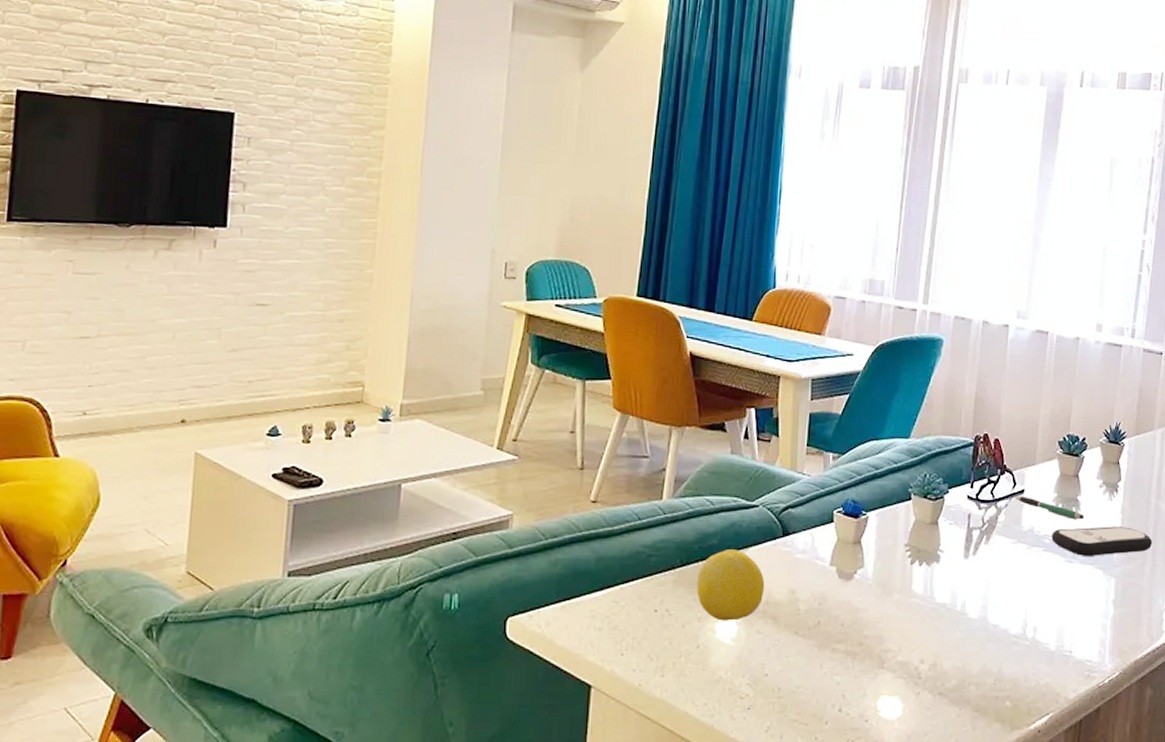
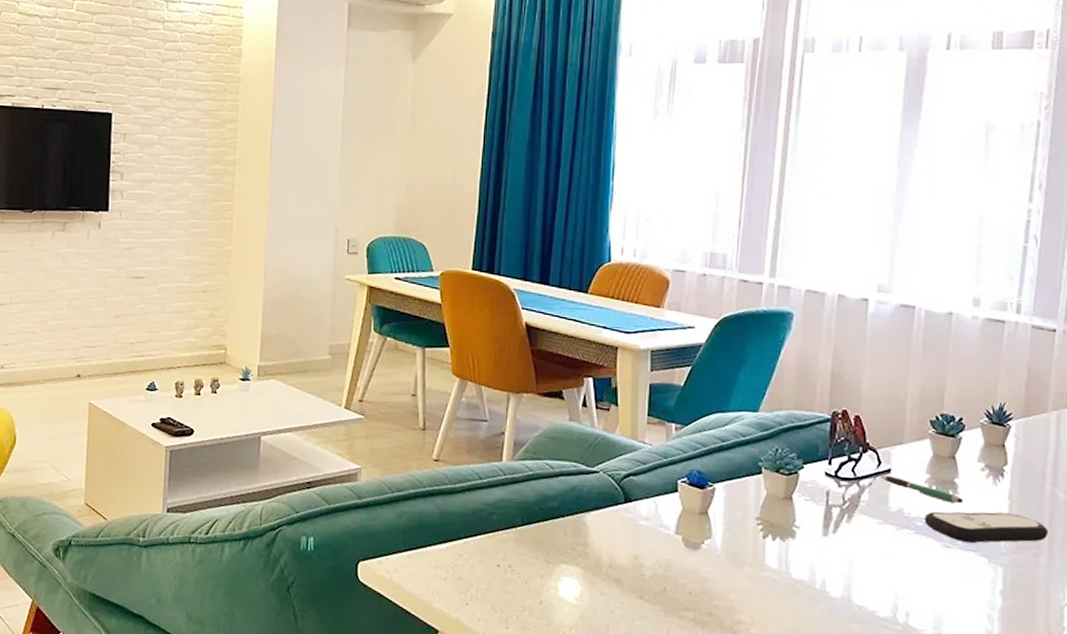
lemon: present [696,549,765,621] -> none [538,512,608,581]

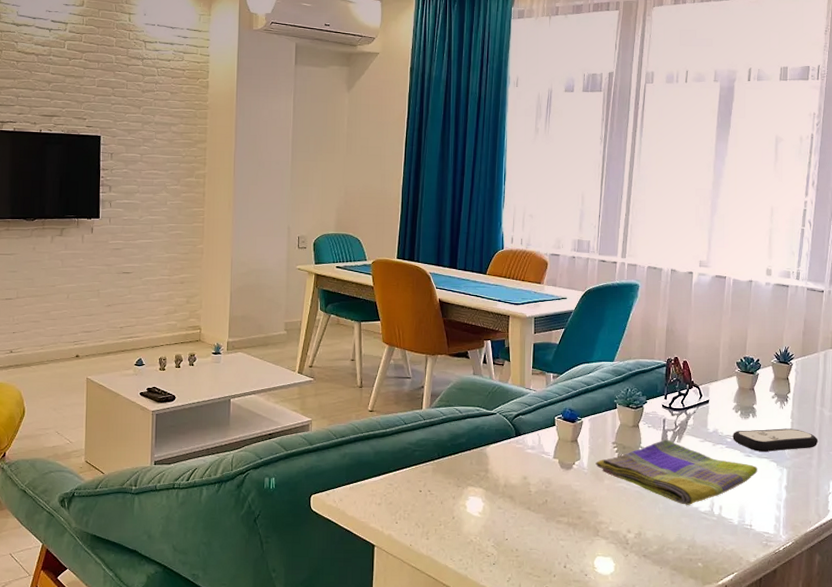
dish towel: none [732,517,960,607] -> present [595,439,758,505]
pen: present [880,475,964,504] -> none [701,404,760,424]

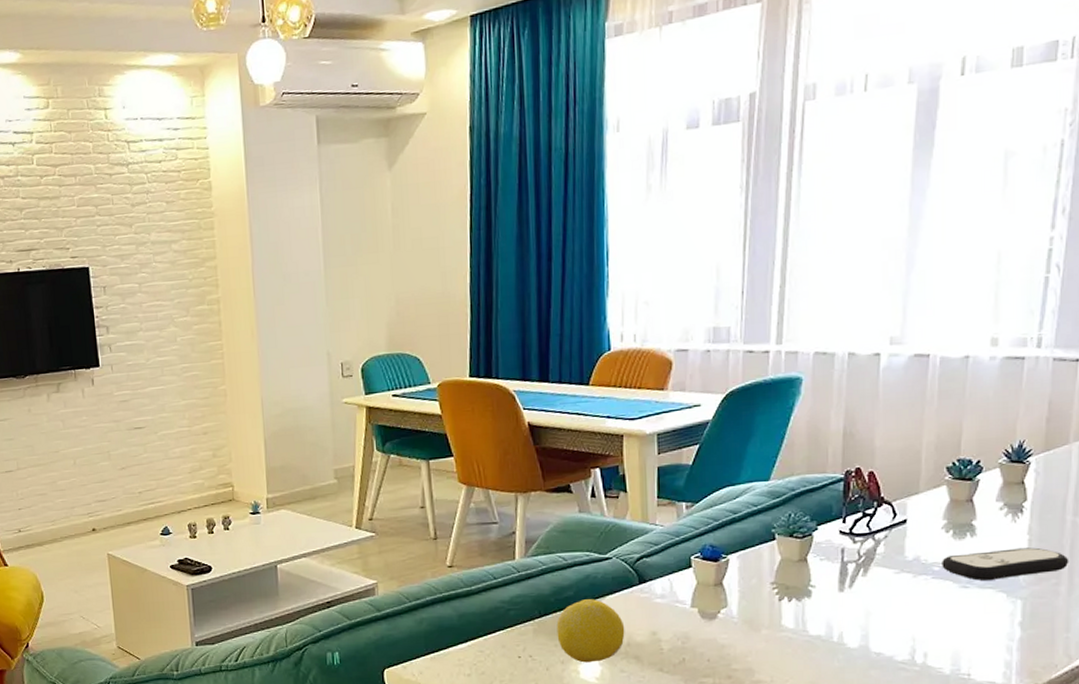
lemon: none [451,446,503,499] -> present [556,599,625,663]
dish towel: present [595,439,758,505] -> none [748,573,979,654]

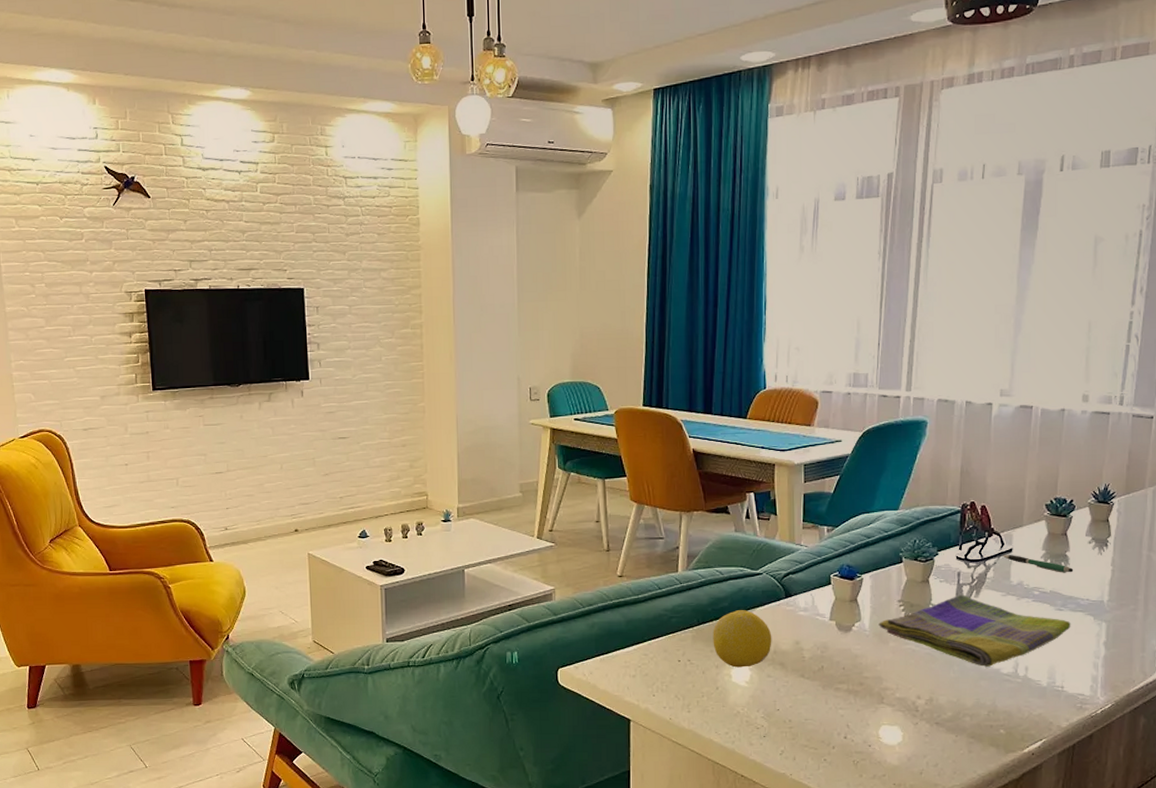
dish towel: none [748,573,979,654] -> present [879,594,1071,667]
pen: none [896,525,982,545] -> present [1003,554,1074,573]
remote control: present [942,547,1069,581] -> none [1041,577,1145,604]

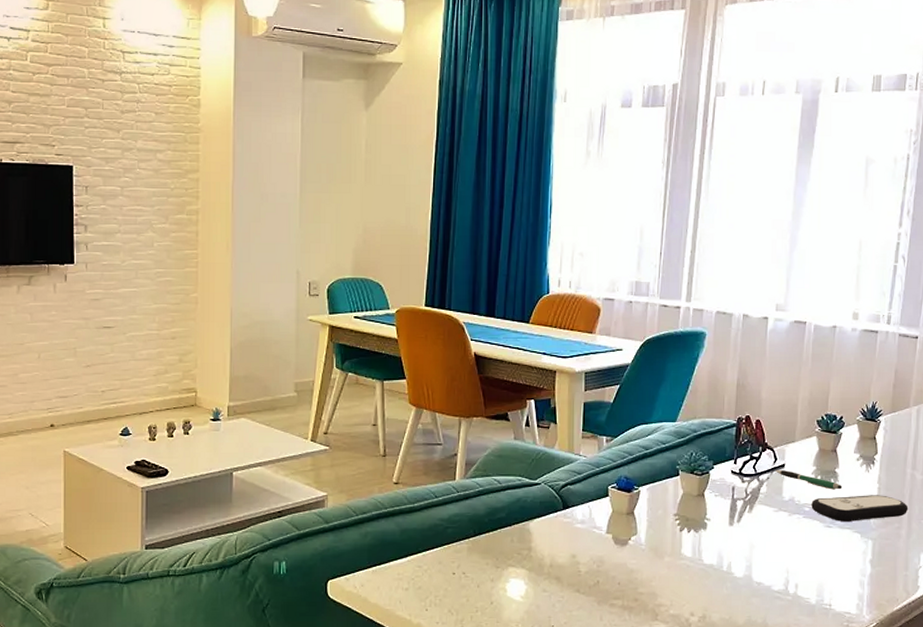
lemon: present [713,610,772,668] -> none [489,521,549,581]
dish towel: present [879,594,1071,667] -> none [654,509,839,583]
remote control: none [1041,577,1145,604] -> present [811,495,909,521]

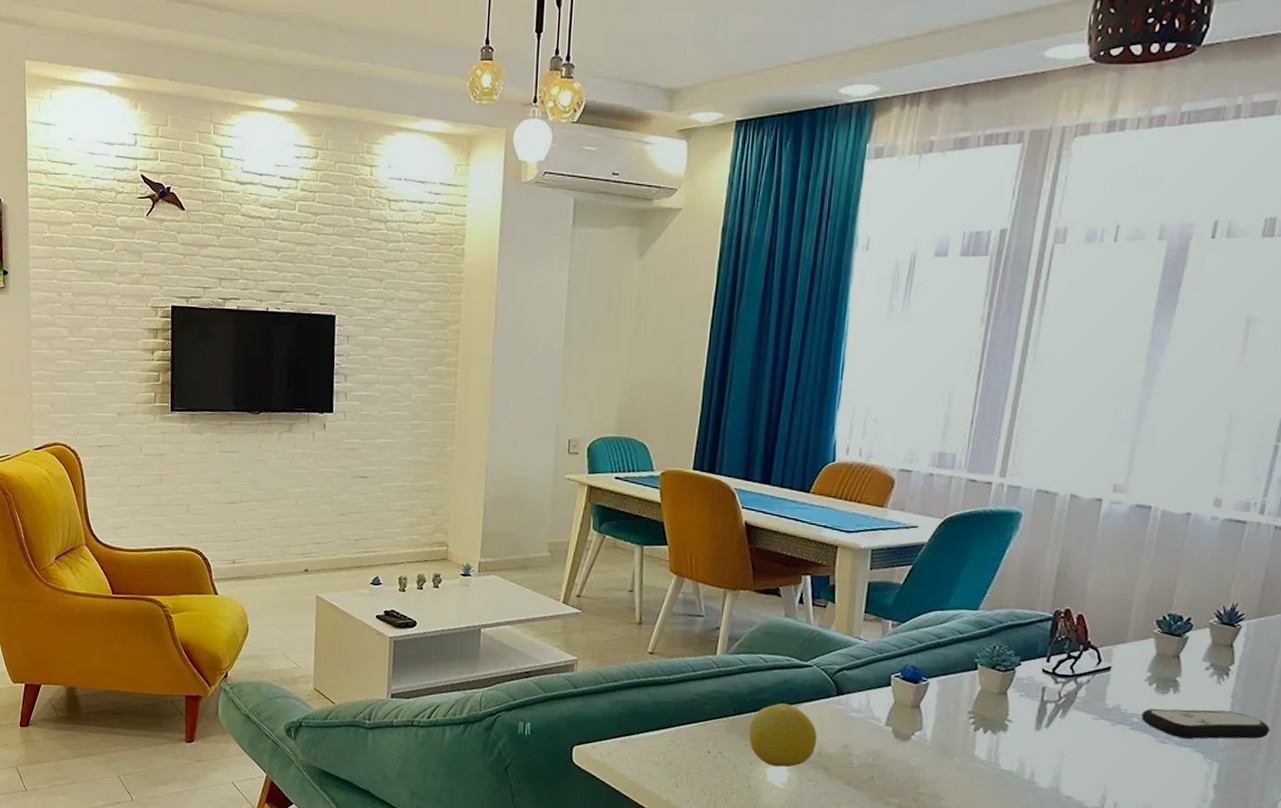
lemon: none [489,521,549,581] -> present [749,703,817,767]
pen: present [776,469,843,490] -> none [1099,672,1184,702]

